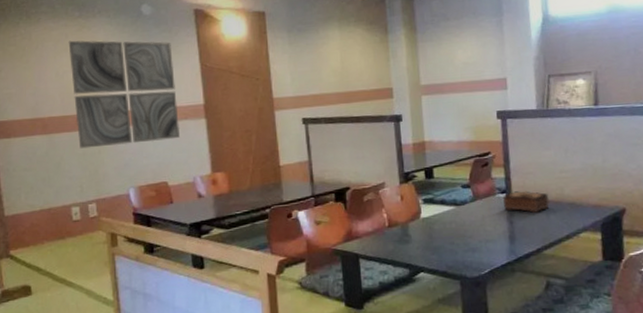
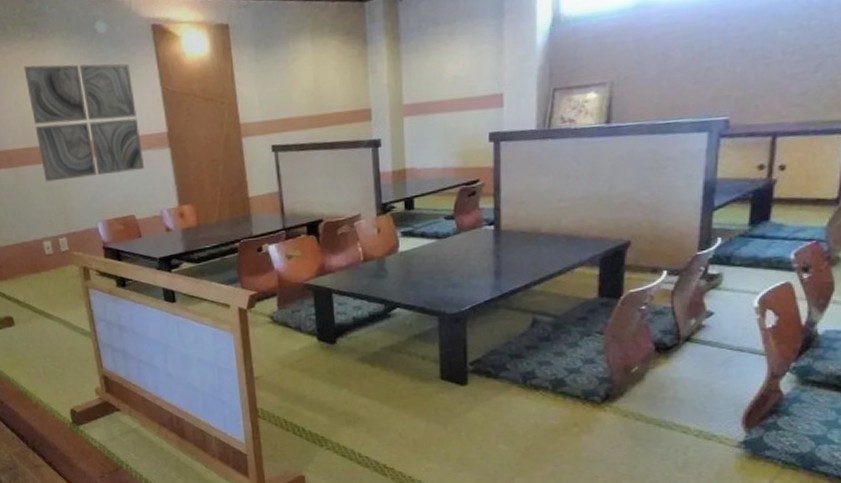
tissue box: present [503,191,549,214] -> none [491,222,543,247]

